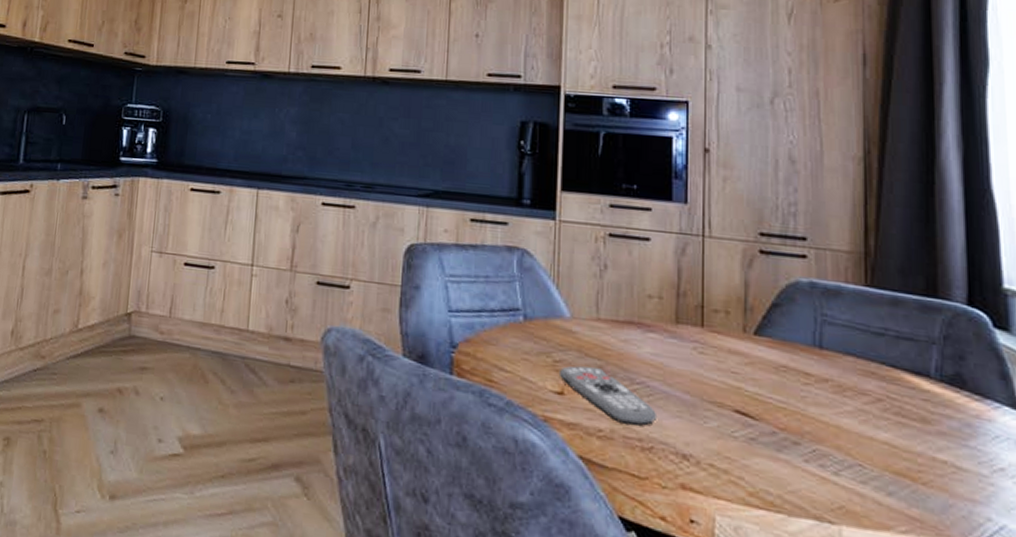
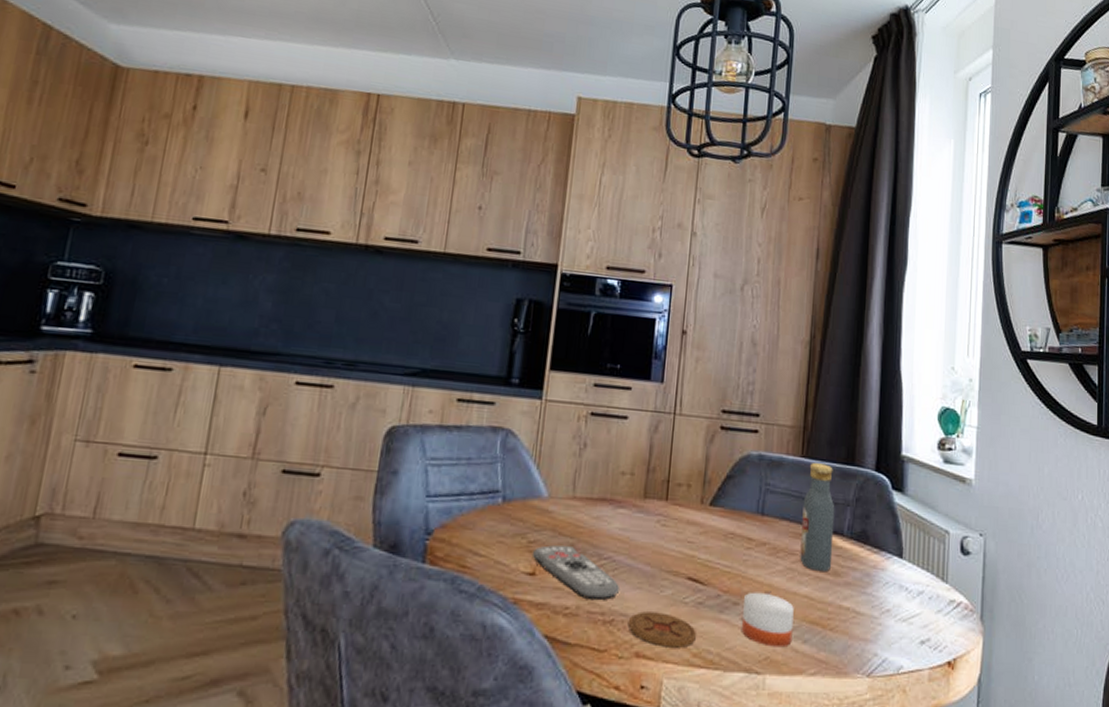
coaster: none [669,441,750,485] -> present [628,611,696,648]
candle: none [806,432,873,498] -> present [742,591,794,648]
vodka: none [872,293,918,418] -> present [800,463,835,572]

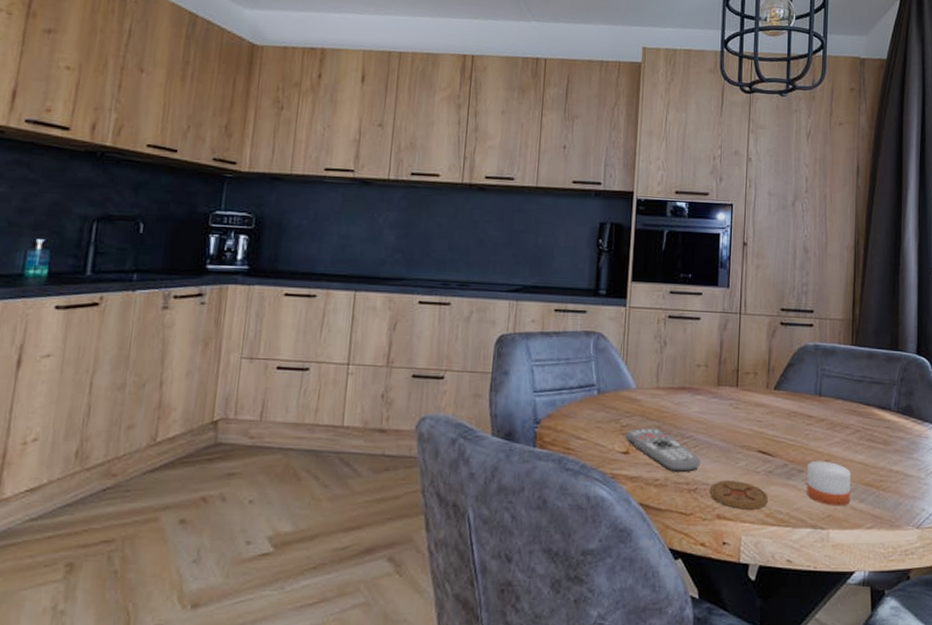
vodka: present [800,463,835,572] -> none [854,350,883,442]

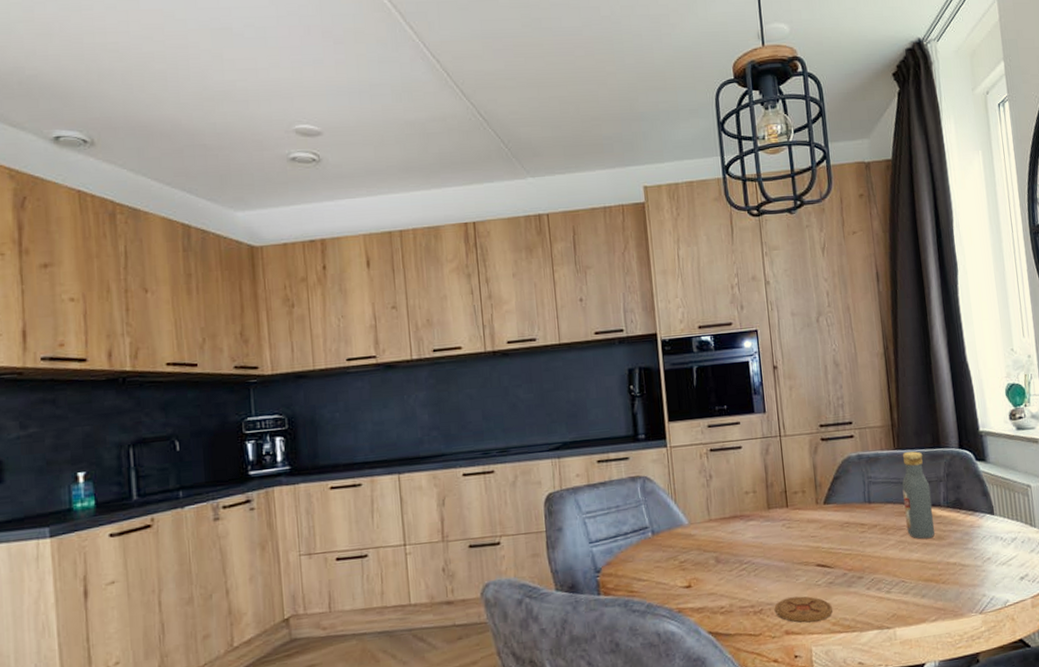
remote control: present [625,428,700,473] -> none [685,559,762,598]
candle: present [807,459,851,506] -> none [866,562,913,606]
vodka: none [854,350,883,442] -> present [902,451,935,540]

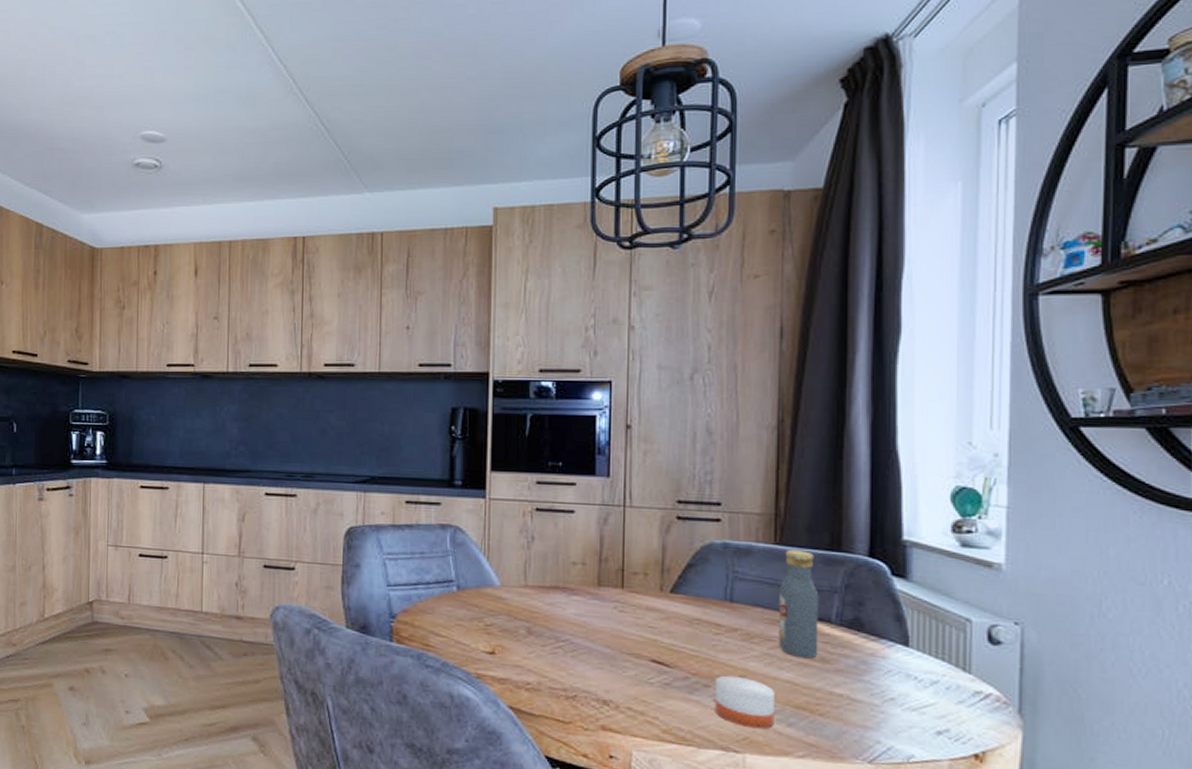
coaster: present [774,596,833,623] -> none [591,689,664,724]
candle: none [866,562,913,606] -> present [716,675,775,729]

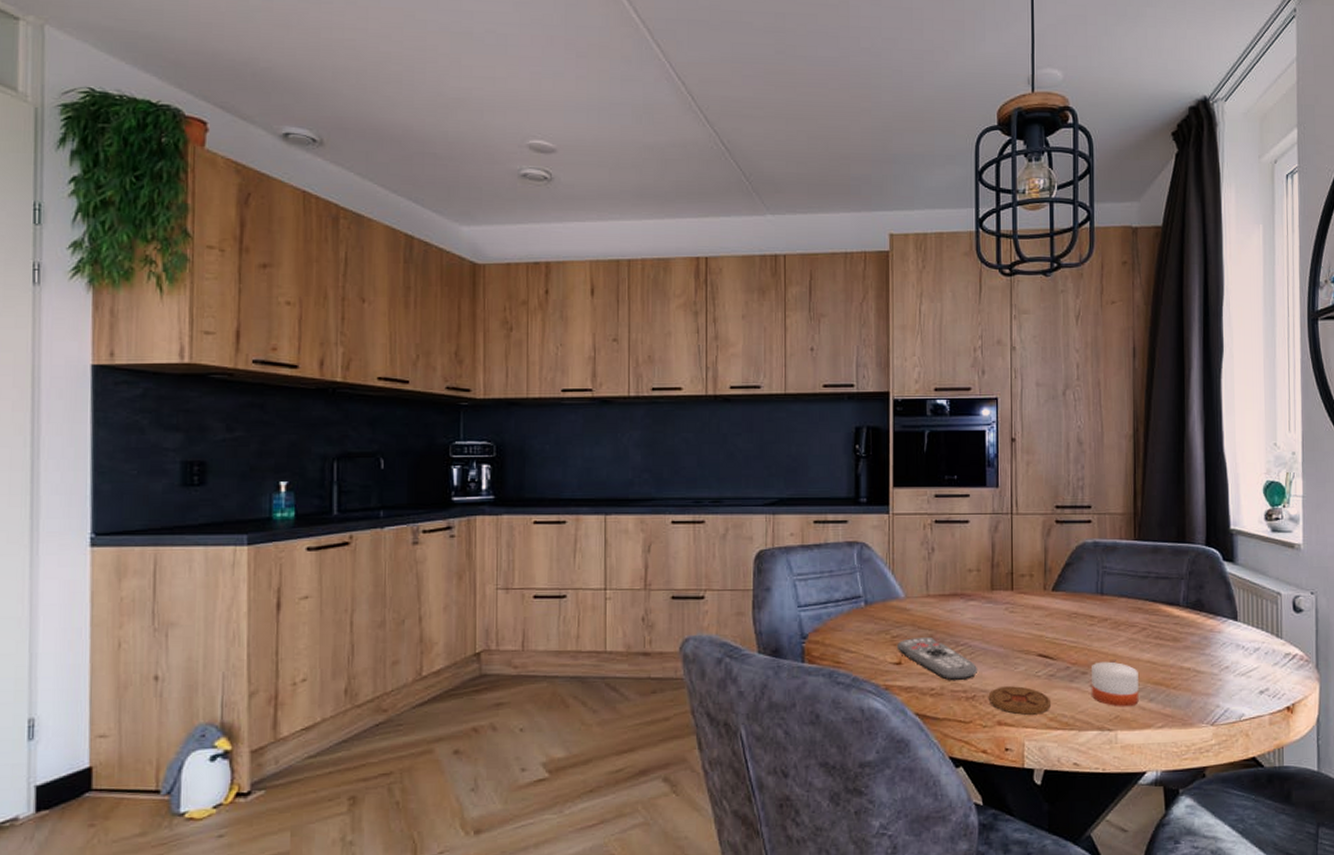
remote control: none [490,628,579,678] -> present [896,637,977,681]
coaster: none [591,689,664,724] -> present [988,686,1050,715]
vodka: present [779,550,819,659] -> none [1139,544,1171,640]

